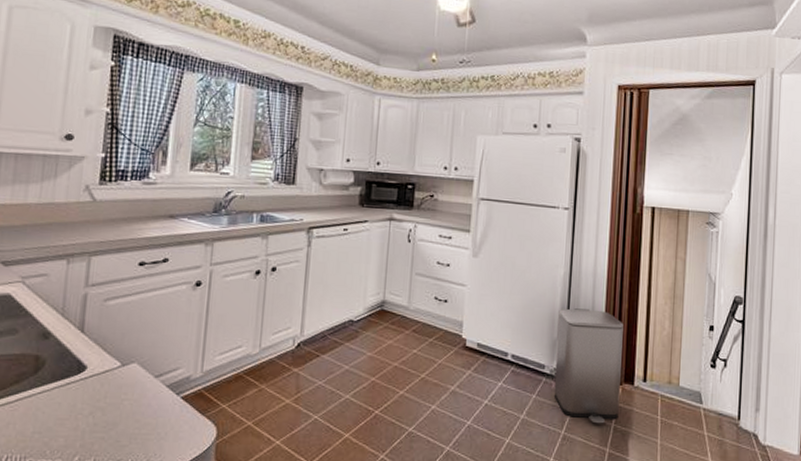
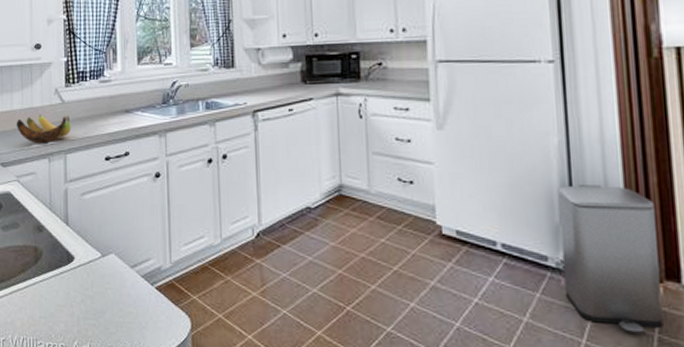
banana: none [28,211,102,243] -> present [16,114,72,144]

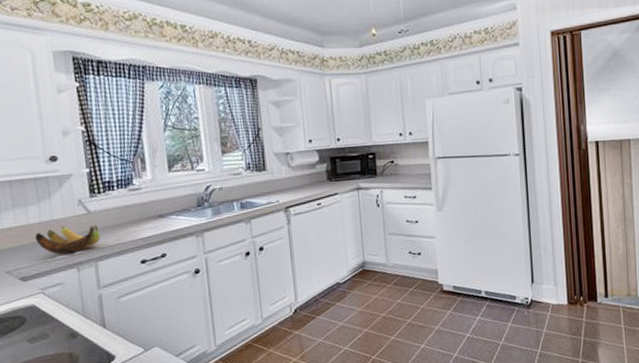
pedal bin: present [557,185,663,333] -> none [522,241,586,340]

